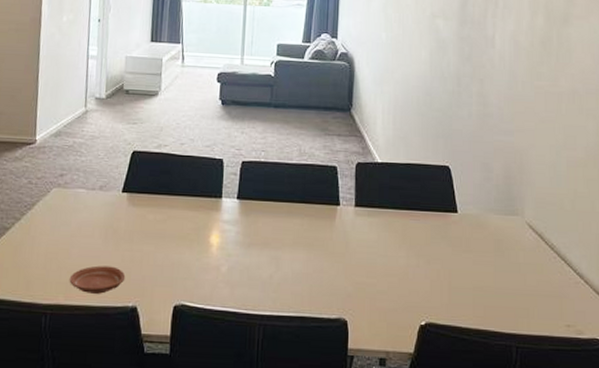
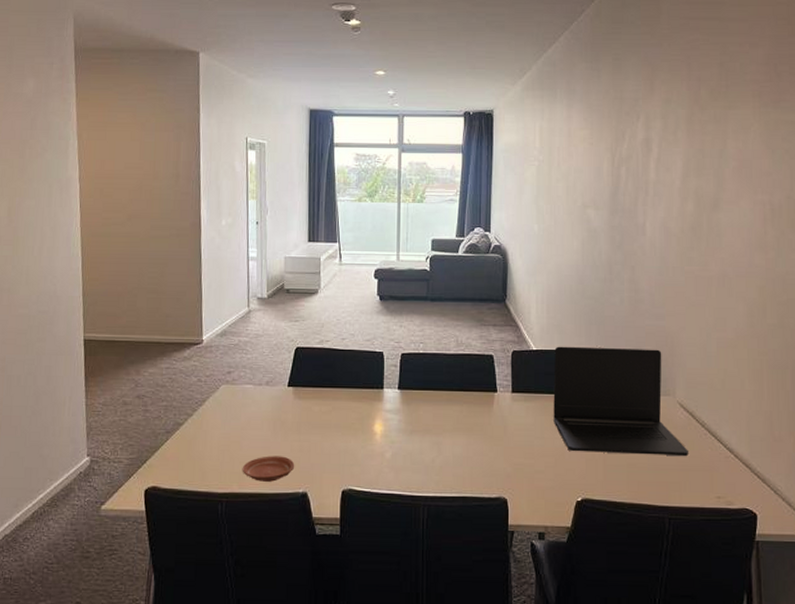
laptop: none [397,159,537,280] -> present [553,346,688,456]

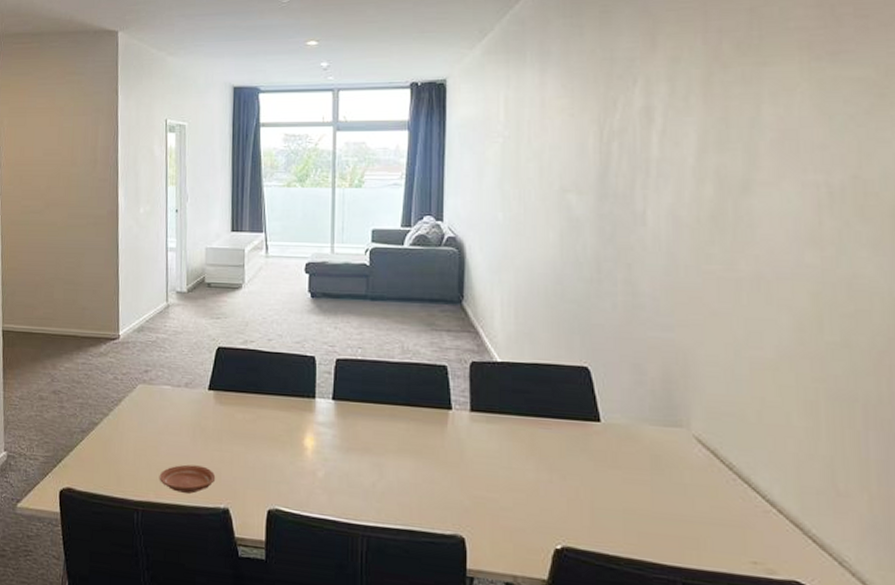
laptop: present [553,346,688,456] -> none [523,358,710,505]

